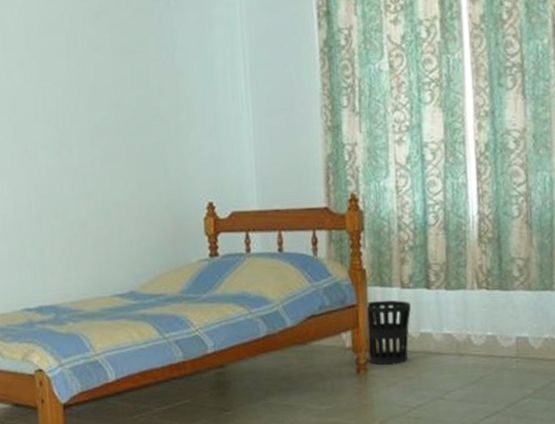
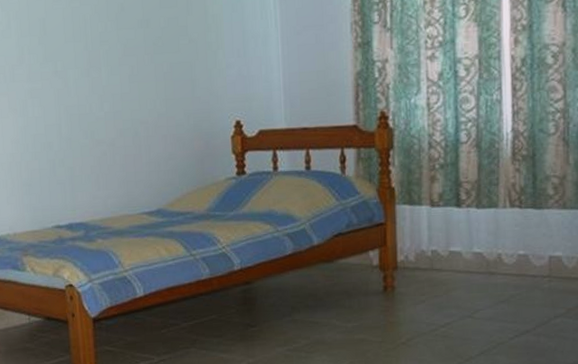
wastebasket: present [366,300,411,365] -> none [394,218,440,283]

